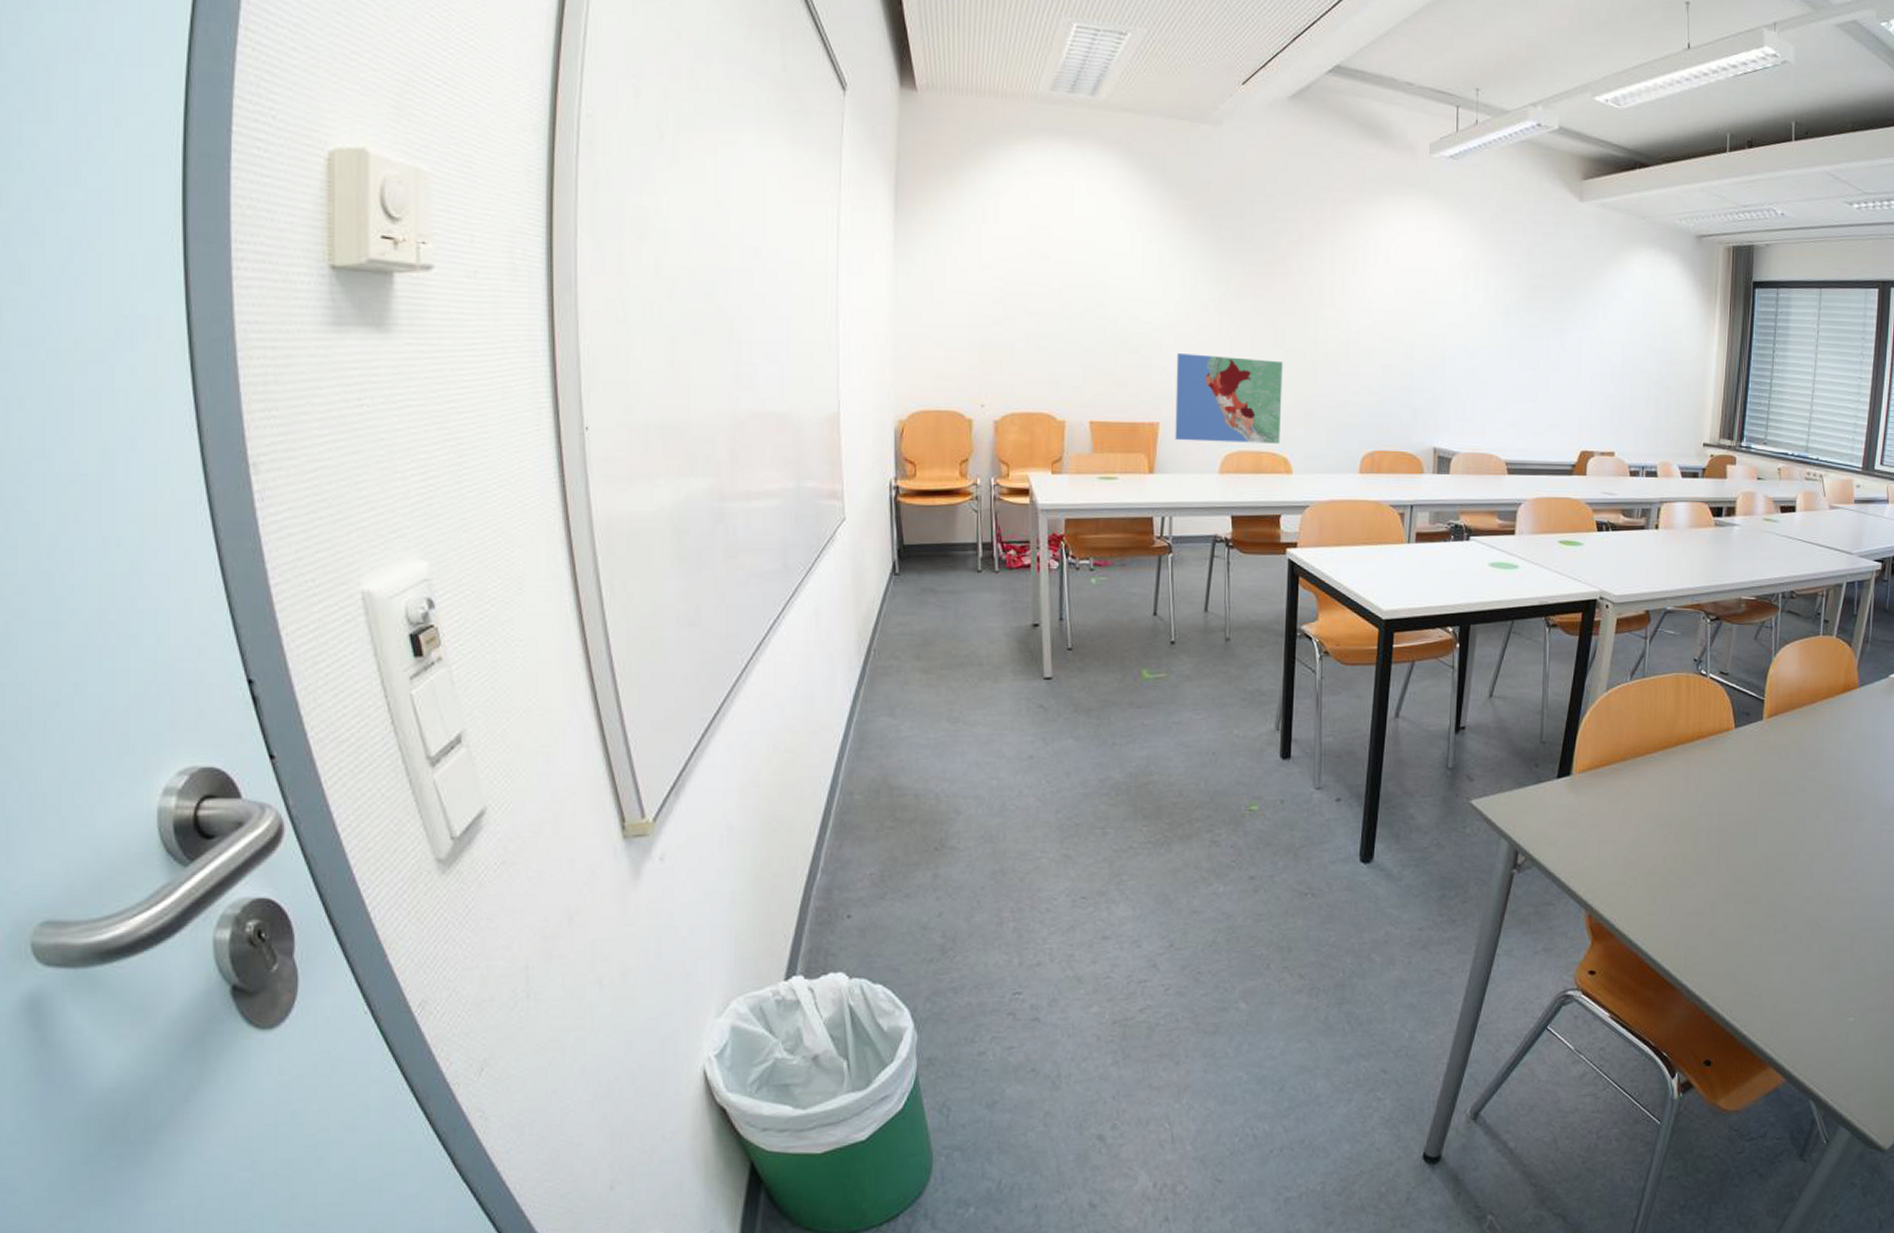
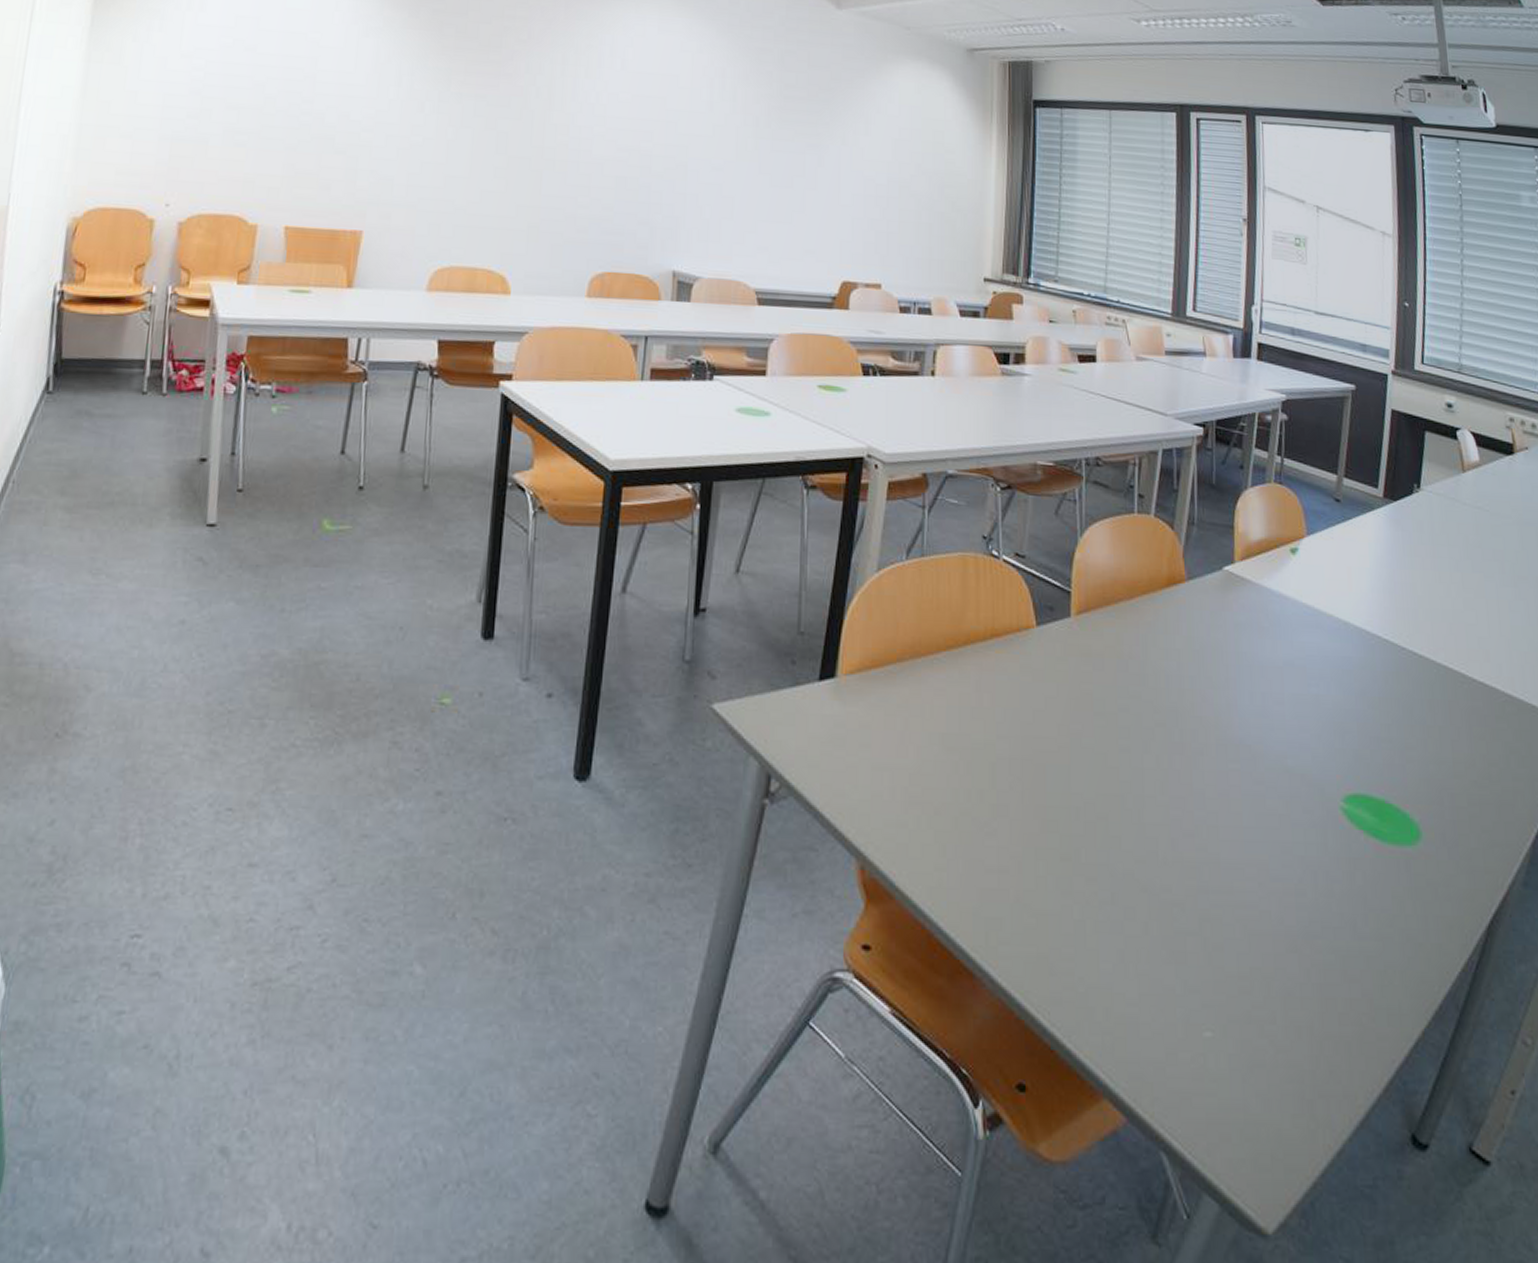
map: present [1175,353,1283,444] -> none [379,155,505,260]

